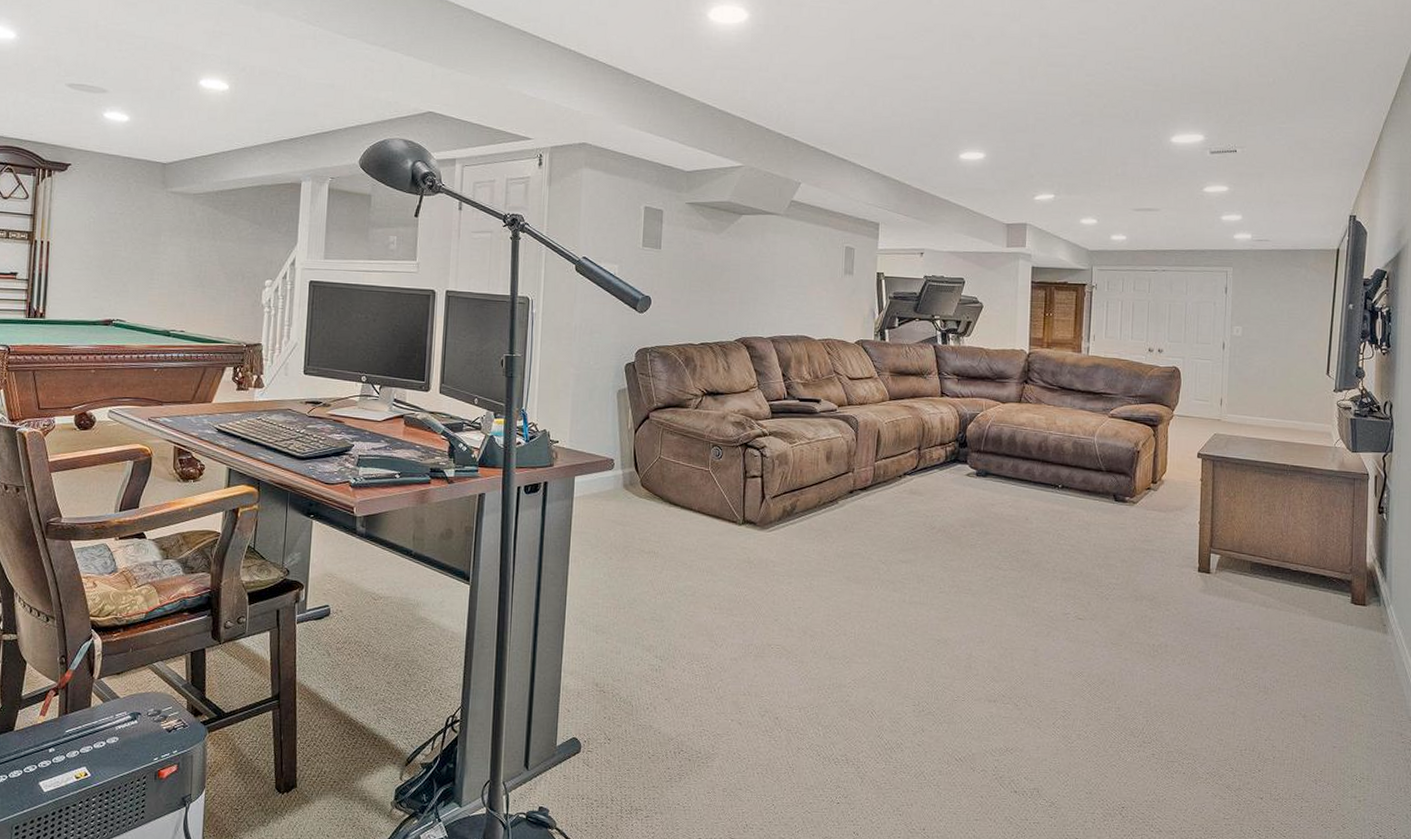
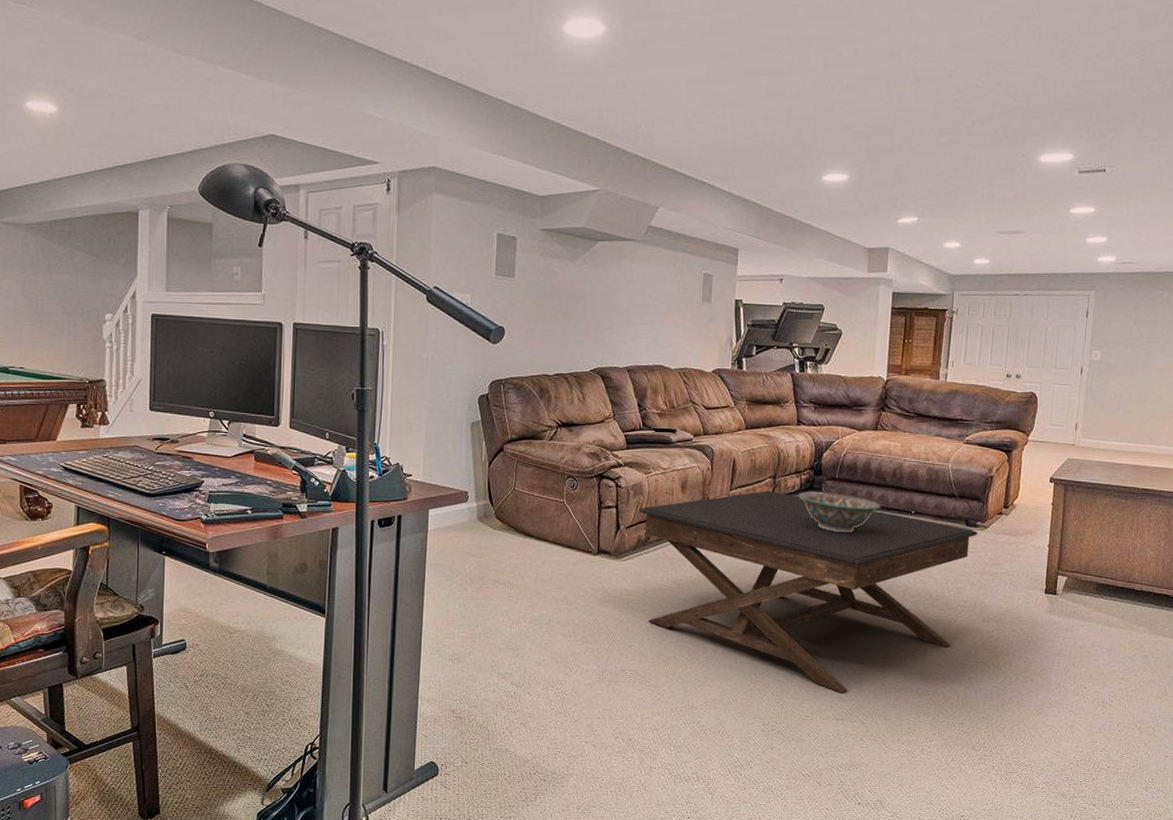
coffee table: none [785,462,1126,673] -> present [640,490,977,693]
decorative bowl: none [943,464,1028,506] -> present [798,492,881,533]

